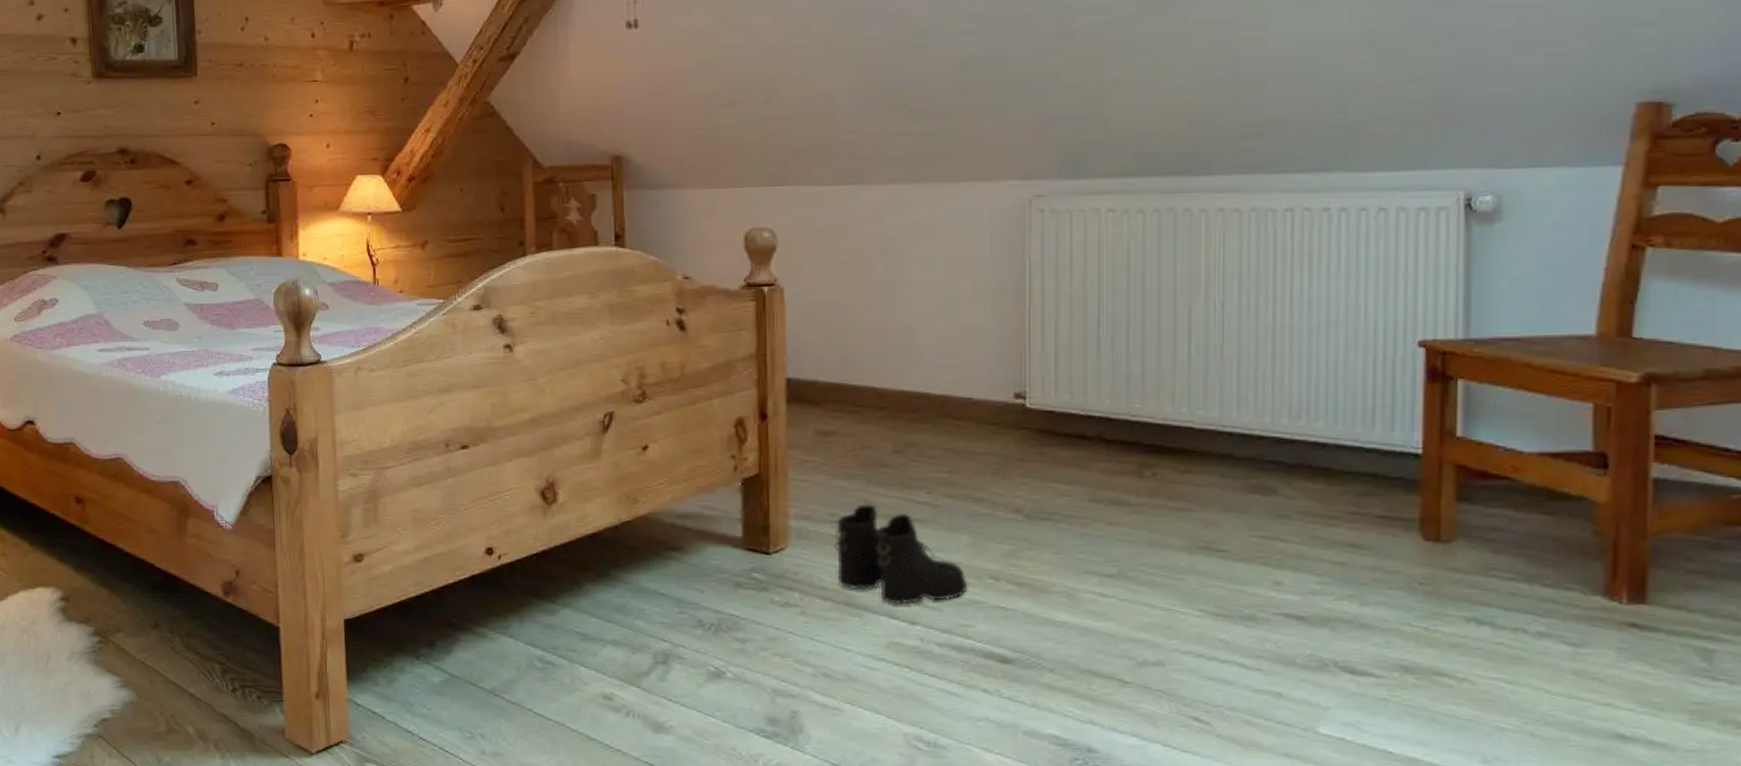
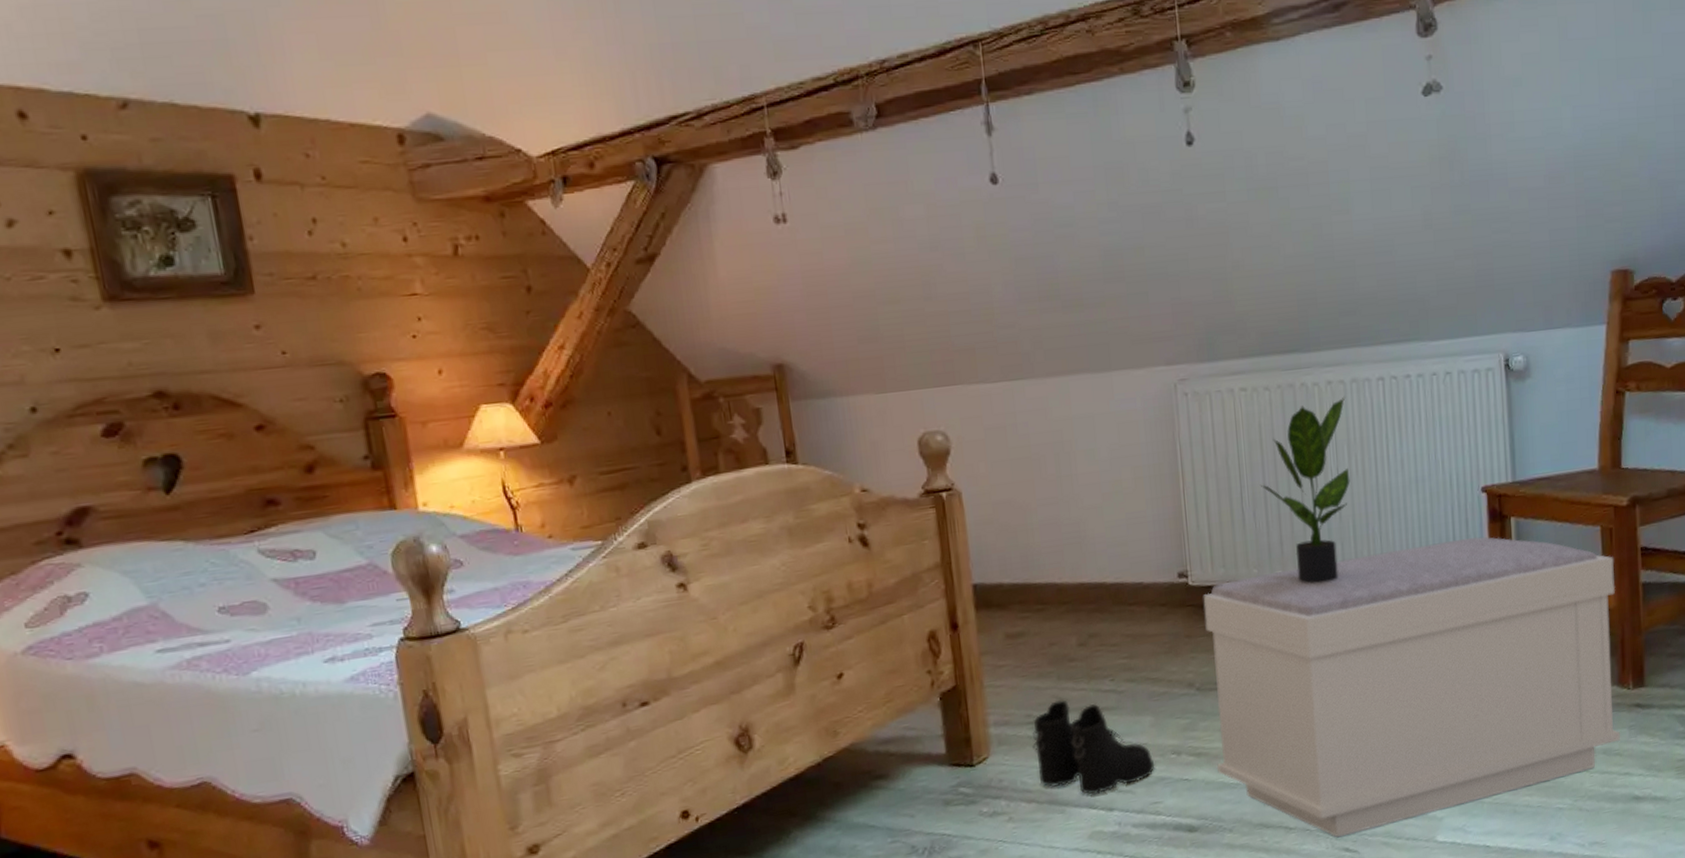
bench: none [1040,396,1612,704] -> present [1203,536,1620,838]
potted plant: none [1124,226,1241,423] -> present [1261,396,1350,583]

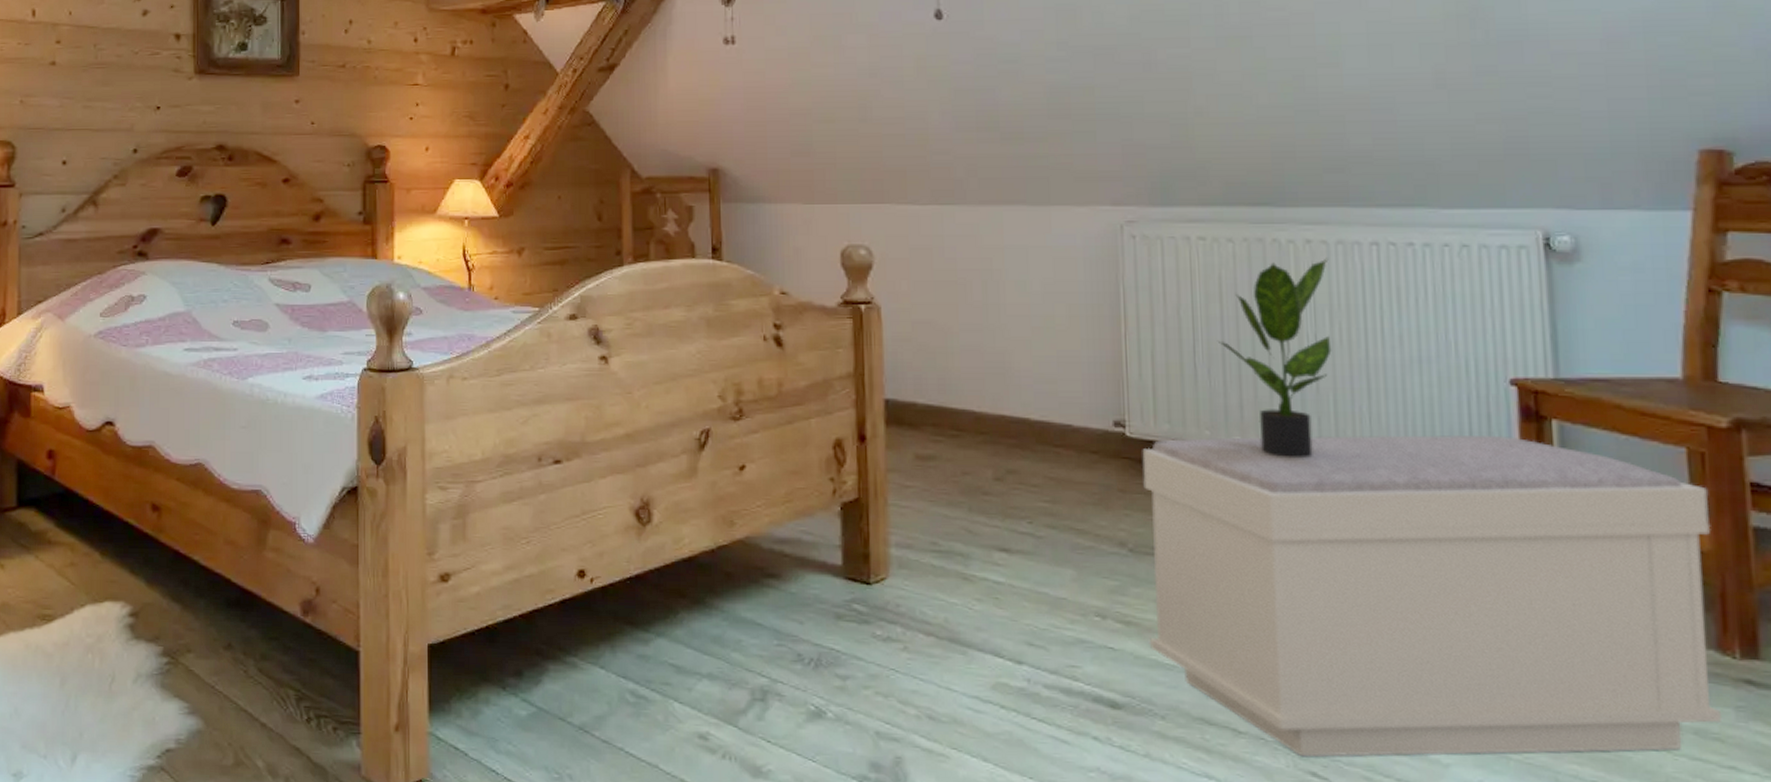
boots: present [1033,699,1155,795] -> none [936,533,1075,642]

